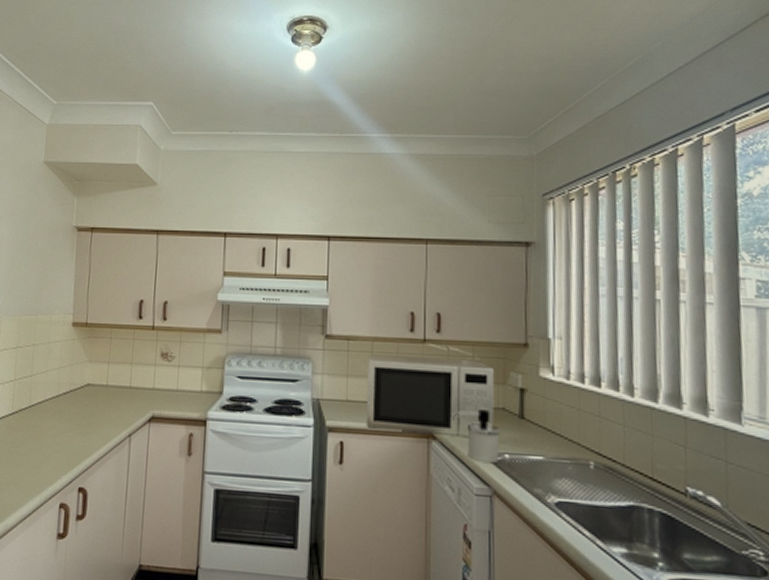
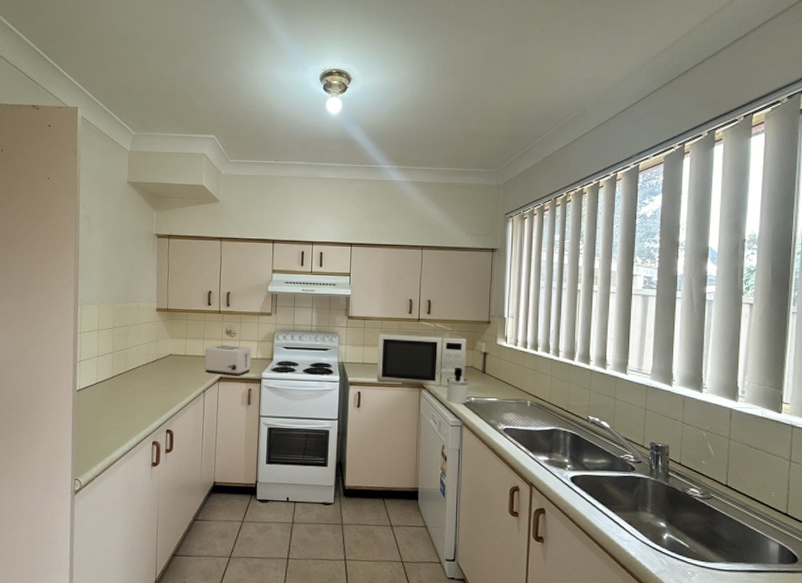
toaster: none [131,371,194,416] -> present [204,344,251,376]

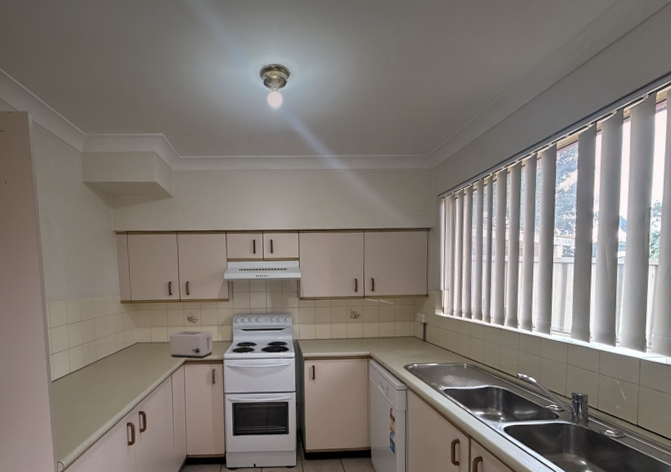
microwave: present [377,330,467,386] -> none [328,307,408,356]
soap dispenser: present [436,368,470,405] -> none [382,338,412,371]

